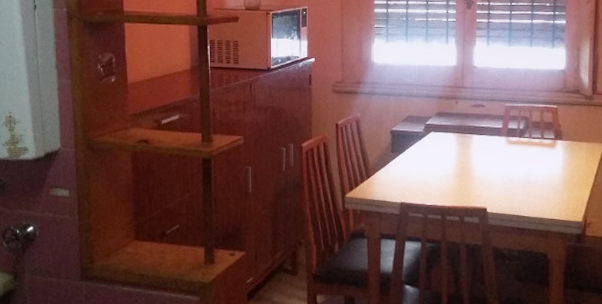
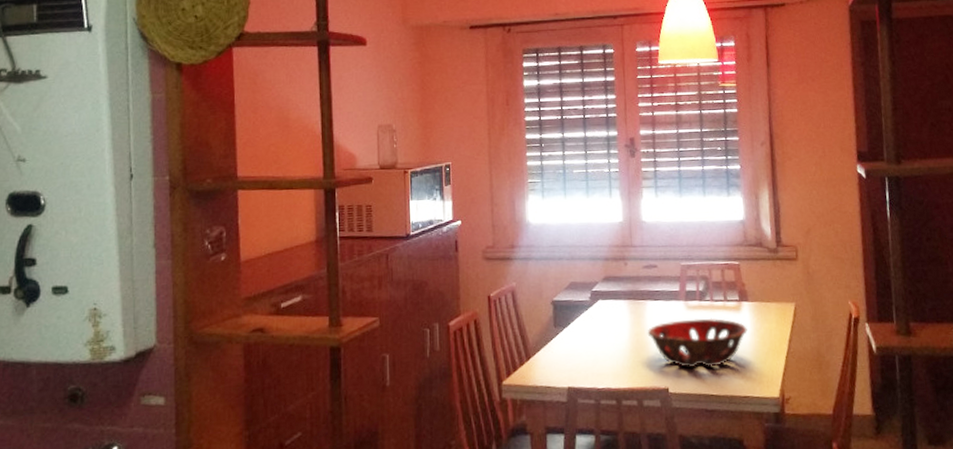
decorative bowl: none [471,152,559,193] -> present [647,318,748,368]

